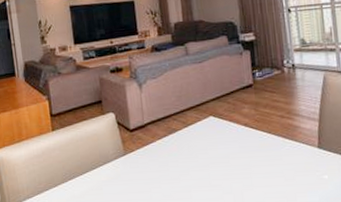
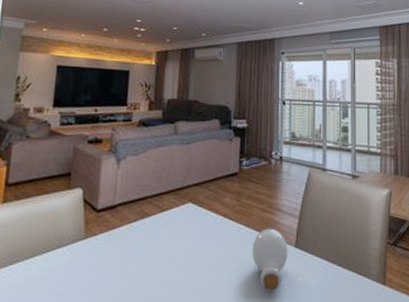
bottle: none [276,132,312,189] -> present [252,228,288,291]

